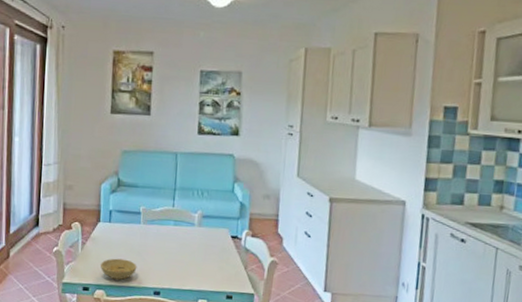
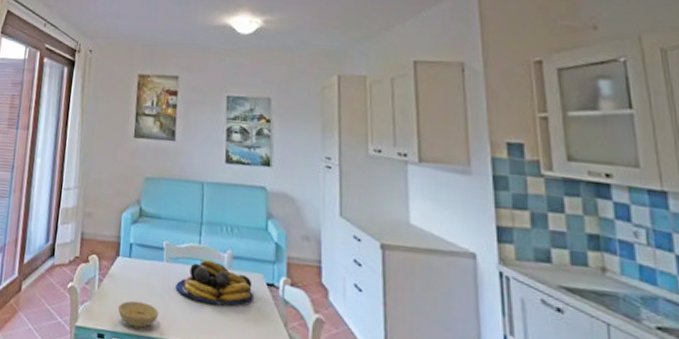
fruit bowl: none [151,220,219,256] -> present [175,260,253,305]

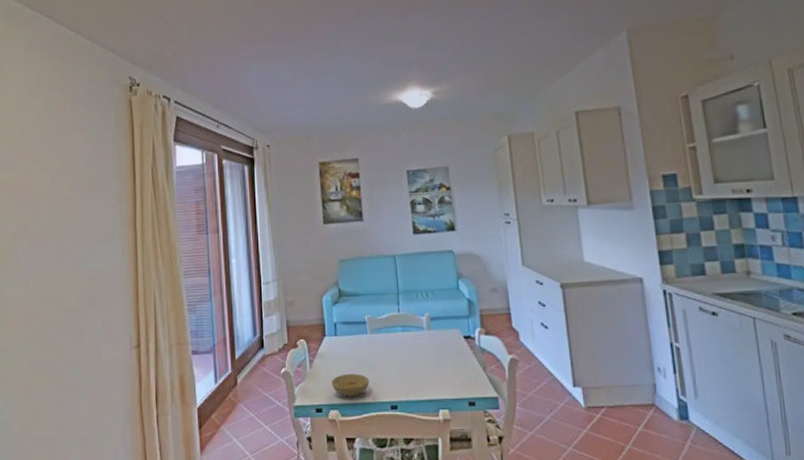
fruit bowl: present [175,260,253,305] -> none [382,326,453,364]

